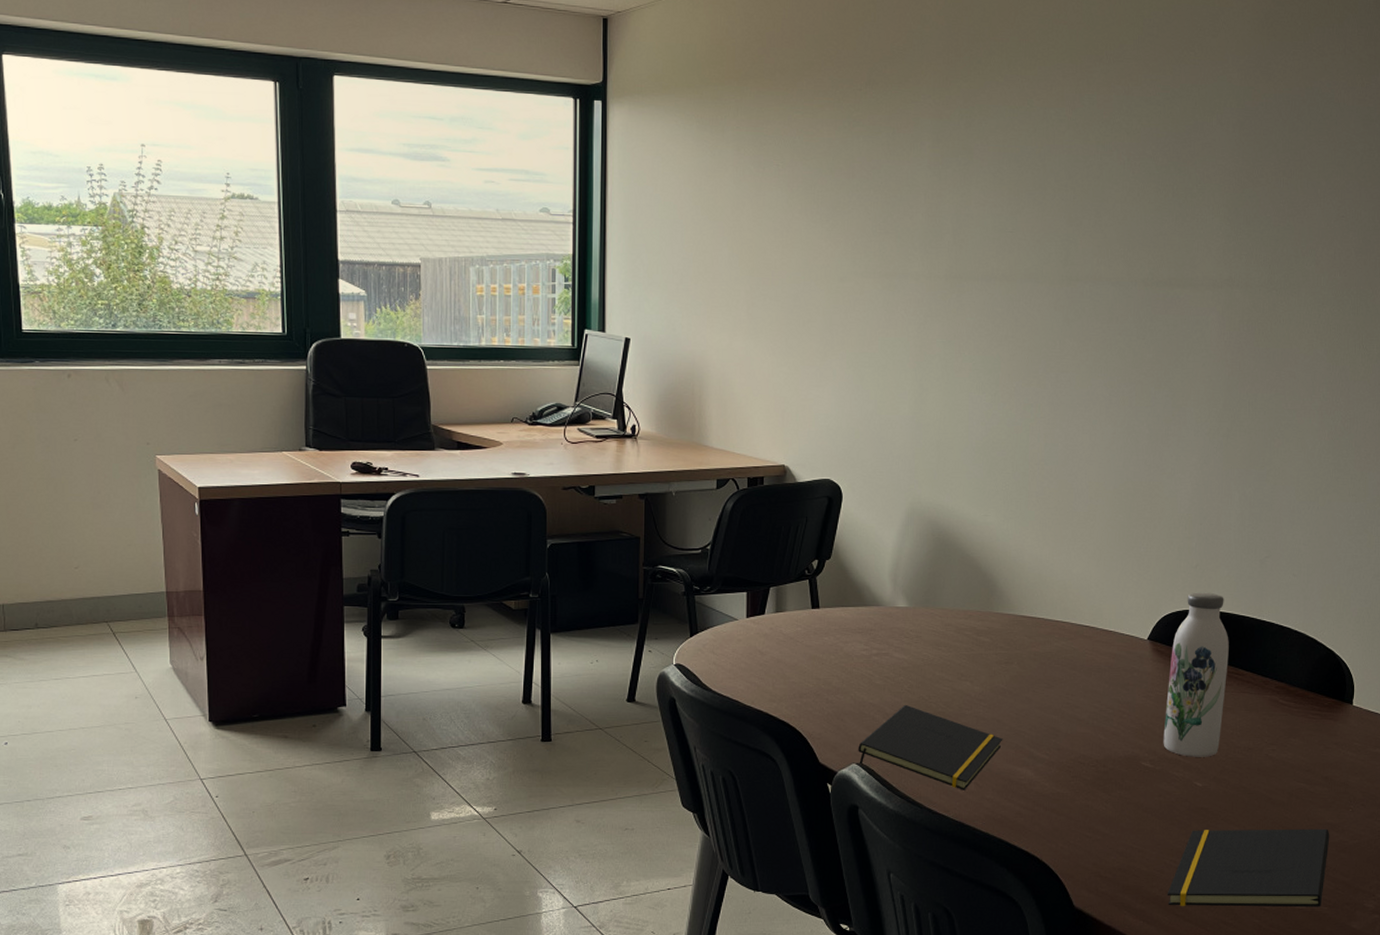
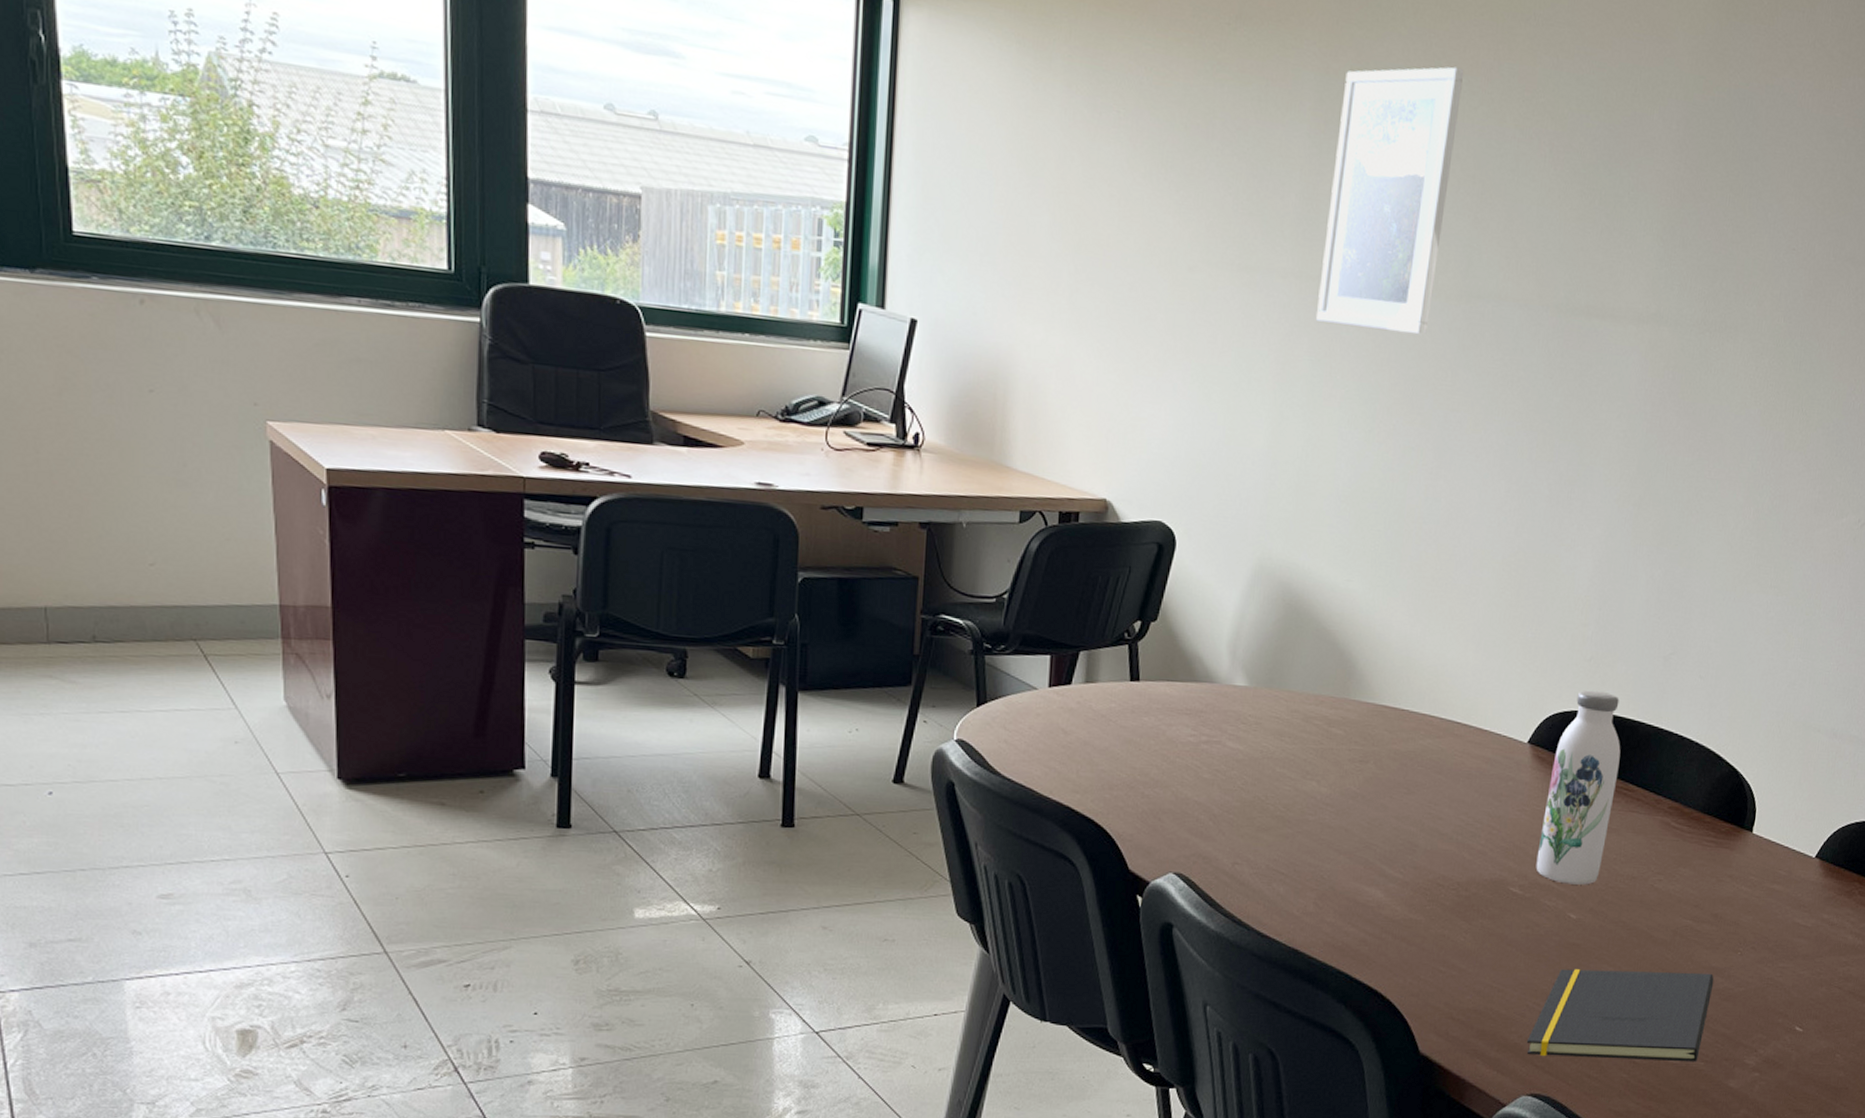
notepad: present [858,705,1003,790] -> none [1177,806,1351,911]
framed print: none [944,102,1052,314] -> present [1315,66,1465,336]

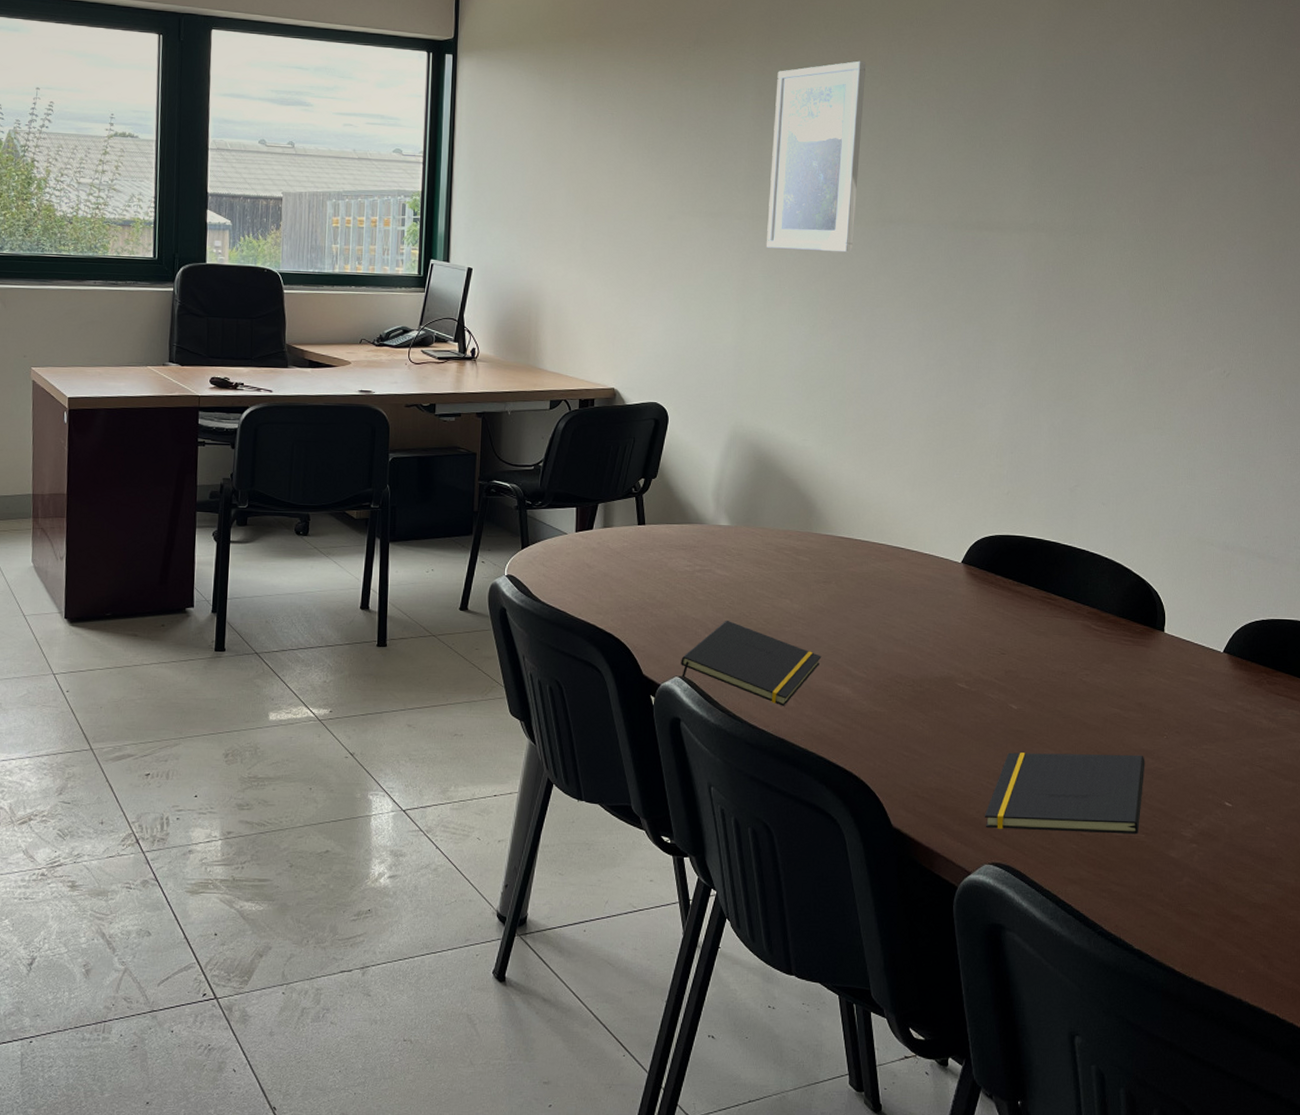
notepad: none [1177,806,1351,911] -> present [681,621,822,706]
water bottle: present [1536,689,1621,885] -> none [978,518,1041,680]

